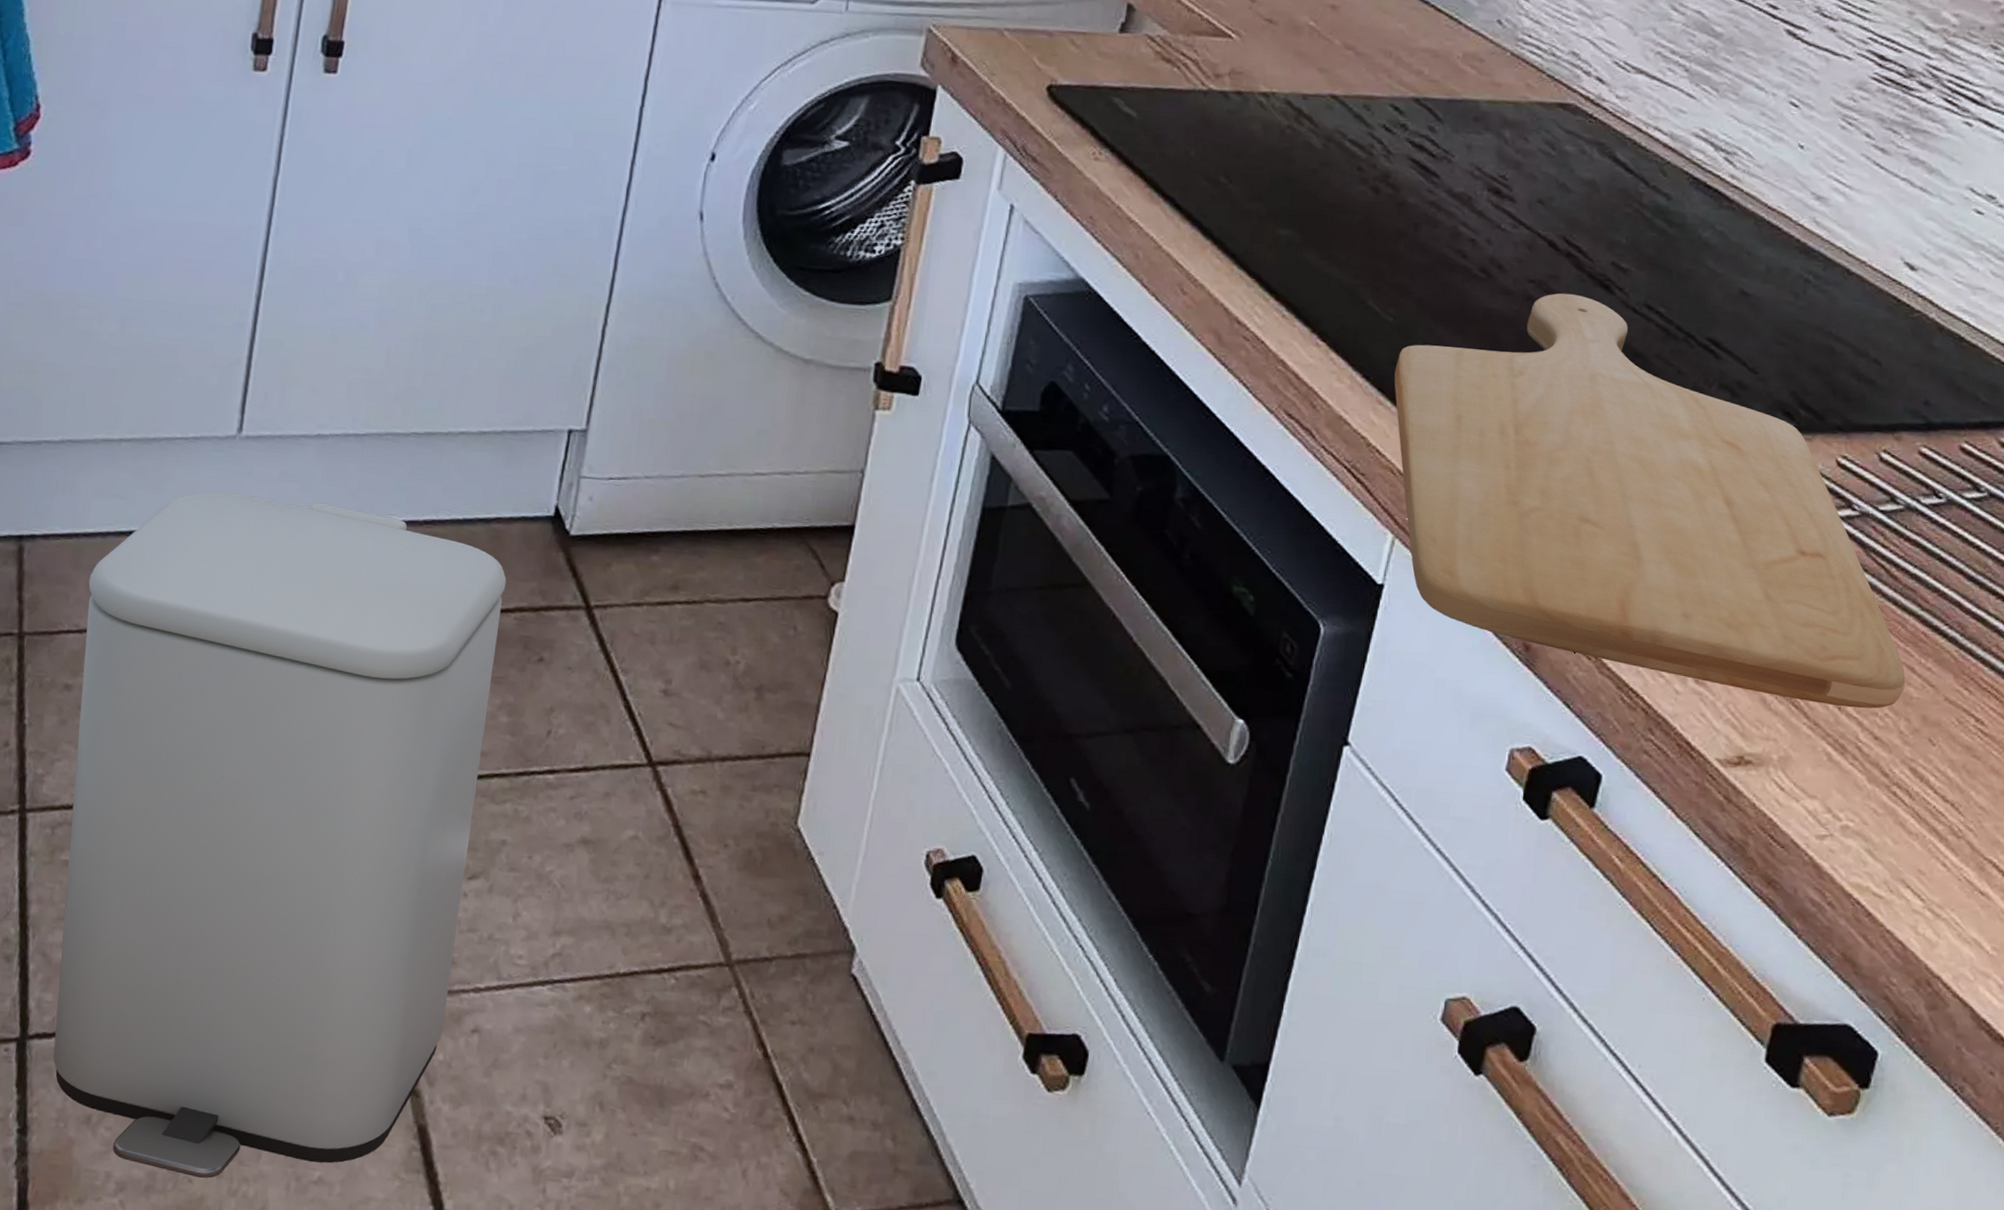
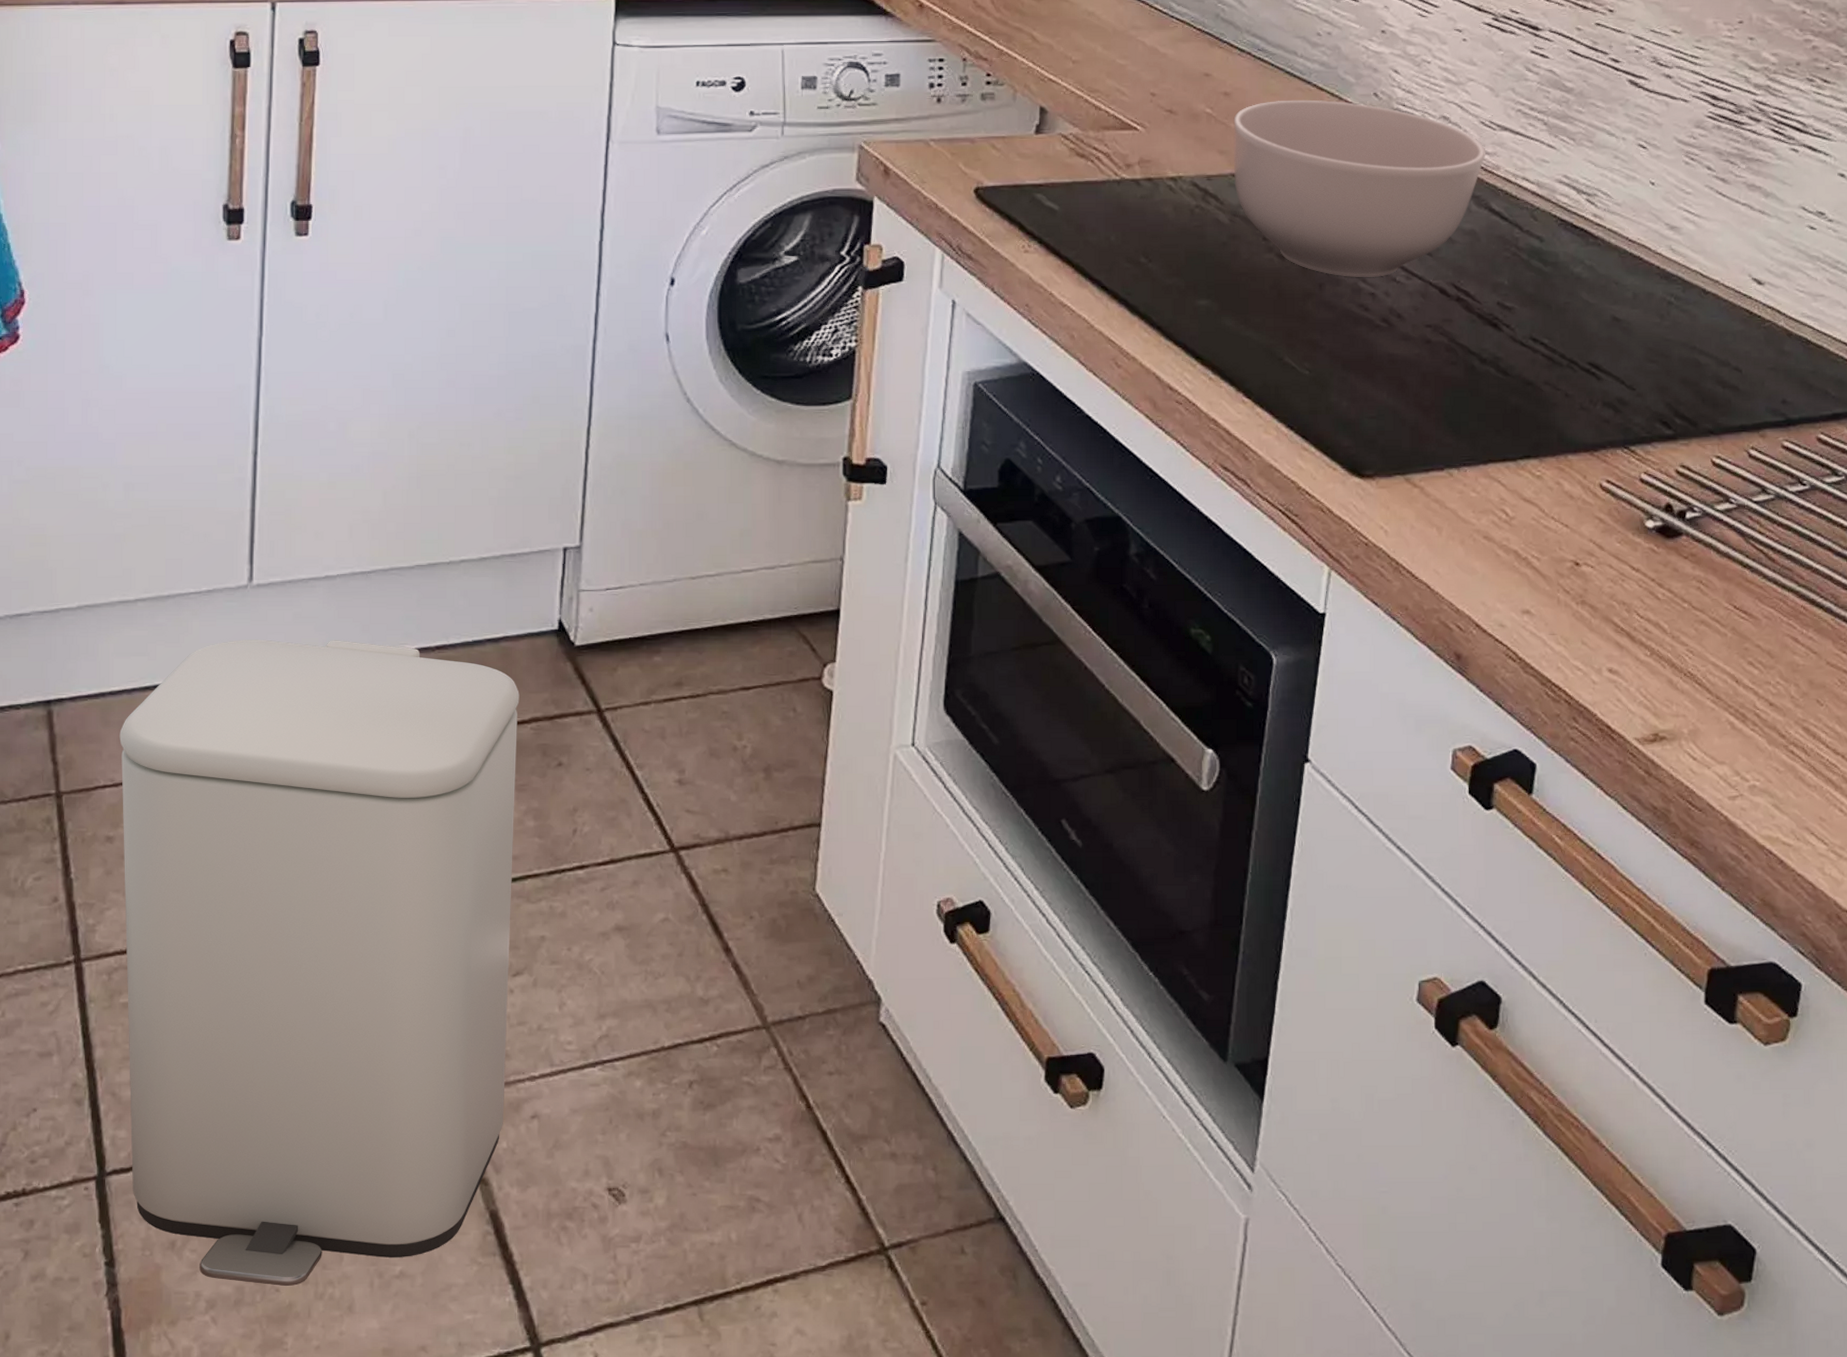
bowl: none [1332,19,1617,222] -> present [1233,100,1486,277]
chopping board: present [1394,293,1906,709] -> none [1315,334,1792,680]

